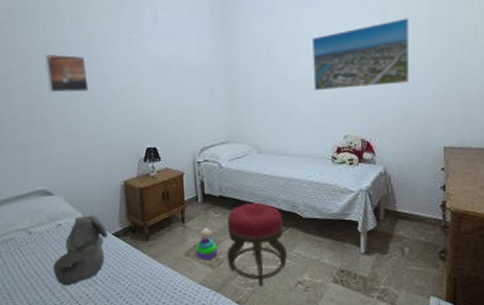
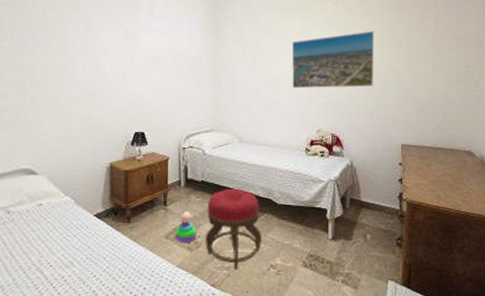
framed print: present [45,53,89,93] -> none [42,37,83,76]
teddy bear: present [52,215,108,286] -> none [29,195,89,268]

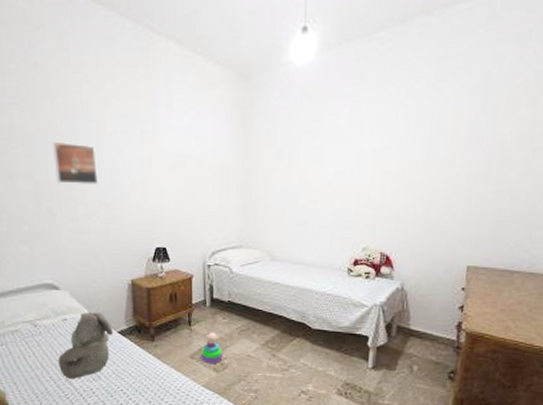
teddy bear: none [29,195,89,268] -> present [57,311,113,379]
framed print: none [42,37,83,76] -> present [53,141,98,185]
stool: present [205,189,263,270] -> none [232,311,294,393]
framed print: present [292,31,375,89] -> none [335,123,447,199]

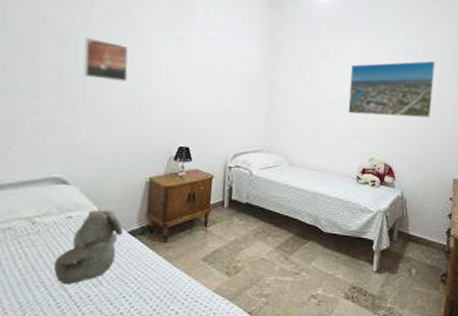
stacking toy: present [201,332,223,364] -> none [214,234,237,268]
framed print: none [335,123,447,199] -> present [348,61,436,118]

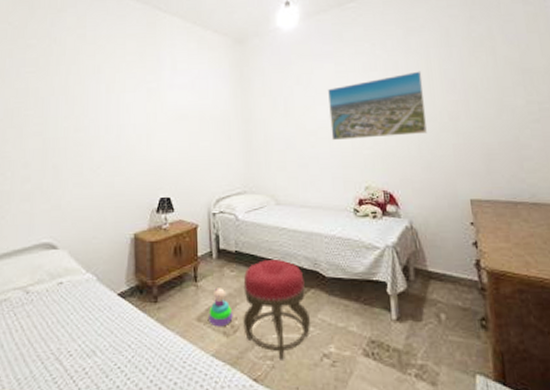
teddy bear: present [53,209,123,285] -> none [48,272,112,357]
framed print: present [83,37,129,82] -> none [64,102,105,141]
stacking toy: none [214,234,237,268] -> present [209,288,233,327]
stool: none [245,213,305,298] -> present [243,260,311,360]

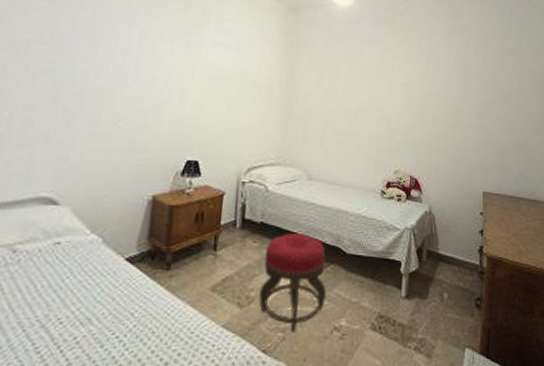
stacking toy: present [209,288,233,327] -> none [224,258,250,298]
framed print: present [328,71,428,141] -> none [370,68,459,127]

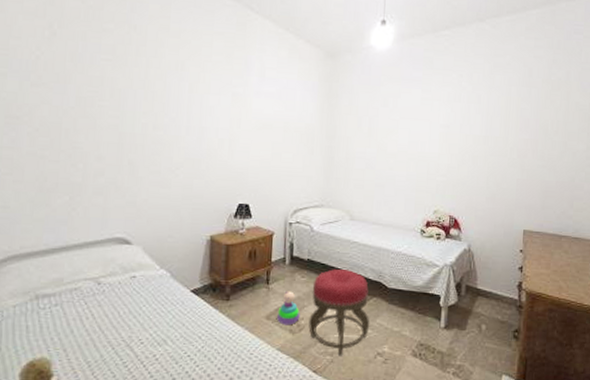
stacking toy: none [224,258,250,298] -> present [277,291,300,325]

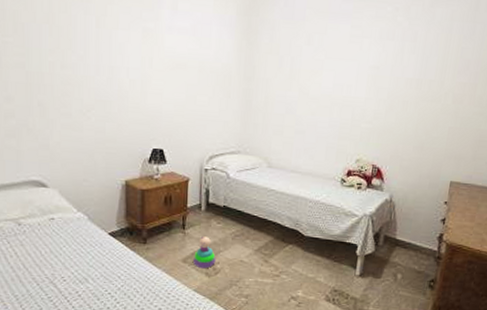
stool: present [308,269,370,356] -> none [224,216,285,299]

